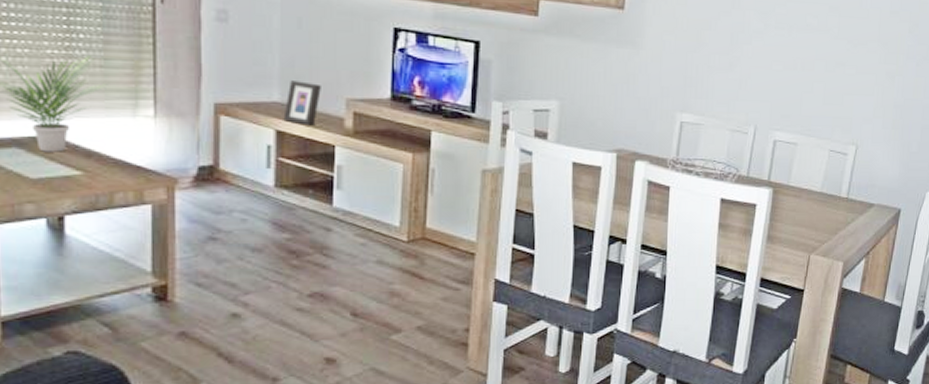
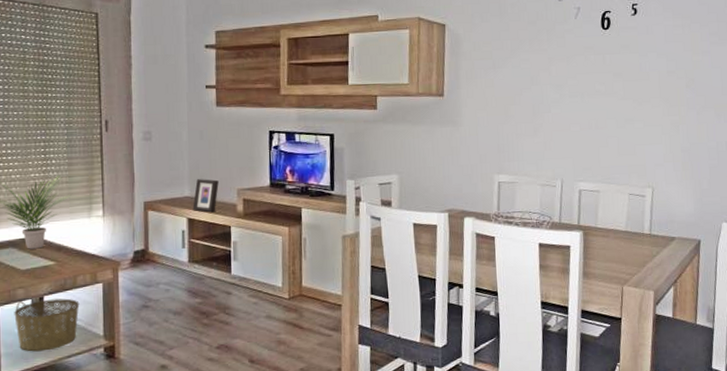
basket: none [20,220,118,287] -> present [14,298,80,352]

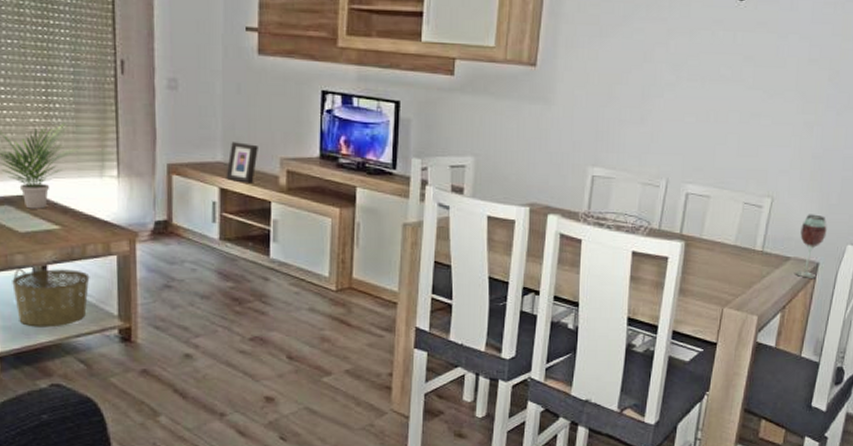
wineglass: none [680,198,703,254] -> present [795,214,827,278]

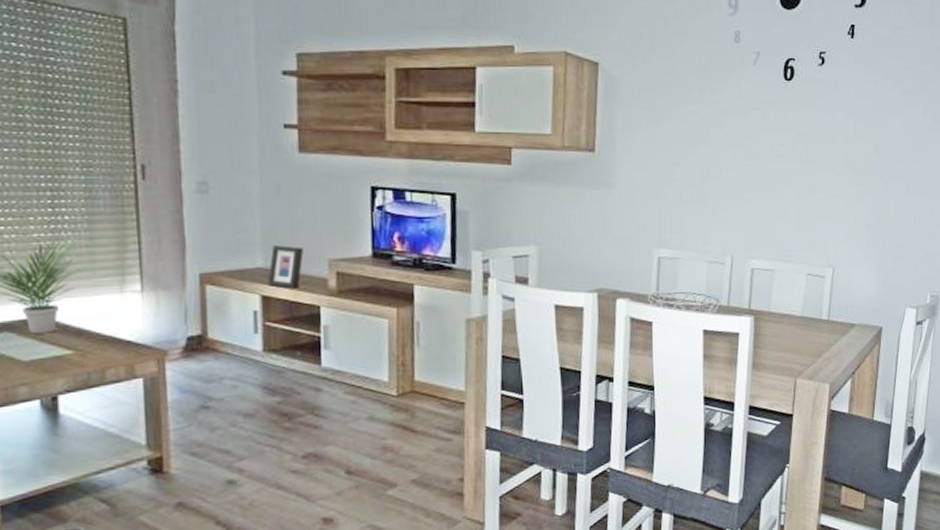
basket: present [12,268,90,328] -> none [14,398,111,468]
wineglass: present [795,214,827,278] -> none [861,280,886,343]

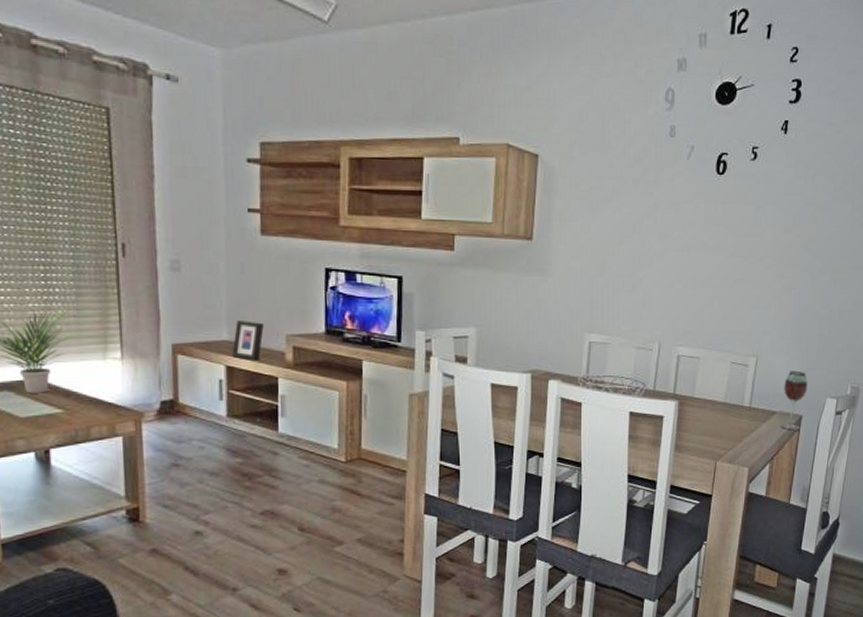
wineglass: none [861,280,886,343] -> present [781,371,808,430]

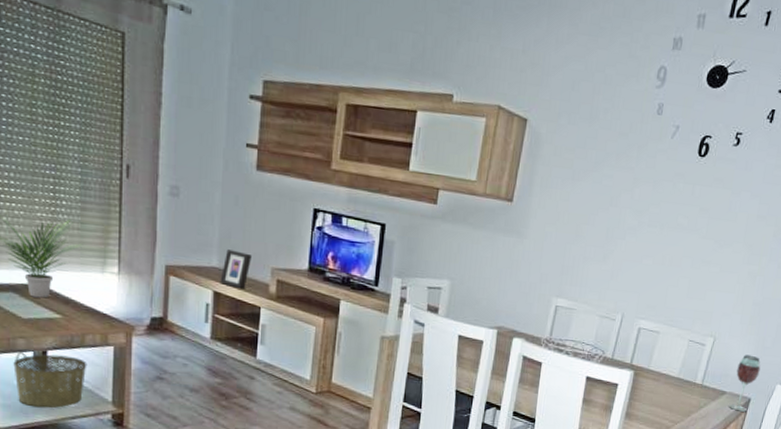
basket: none [13,452,95,512] -> present [13,352,87,408]

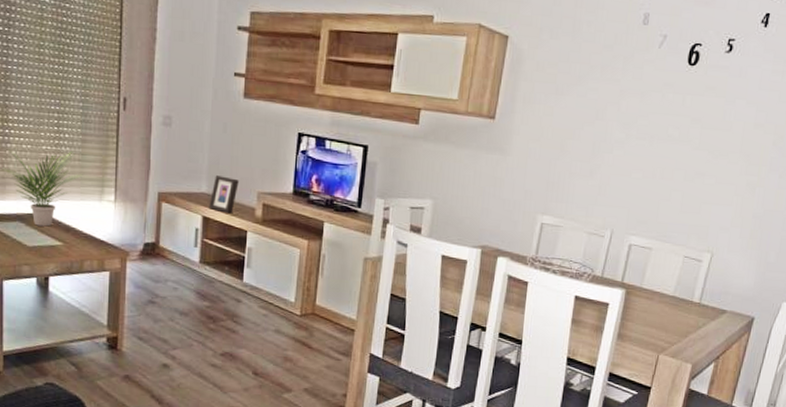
basket: present [13,352,87,408] -> none [18,278,85,332]
wineglass: present [729,354,761,412] -> none [730,270,764,332]

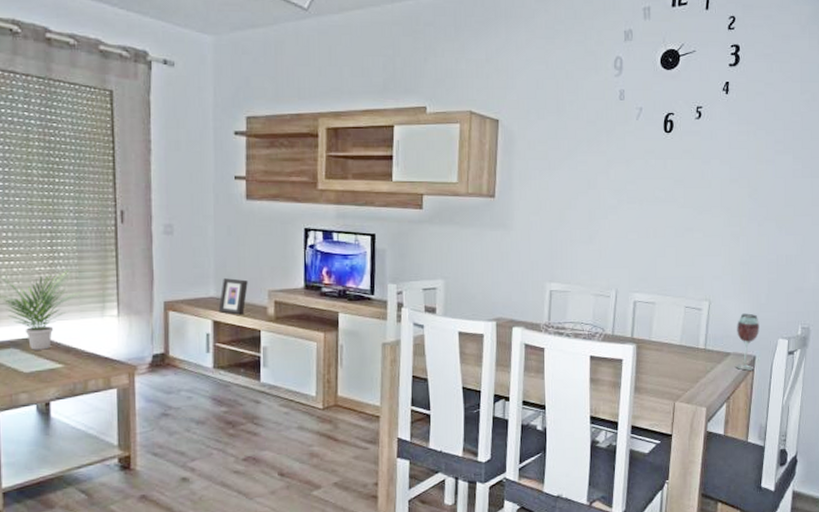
wineglass: none [730,270,764,332] -> present [735,313,760,371]

